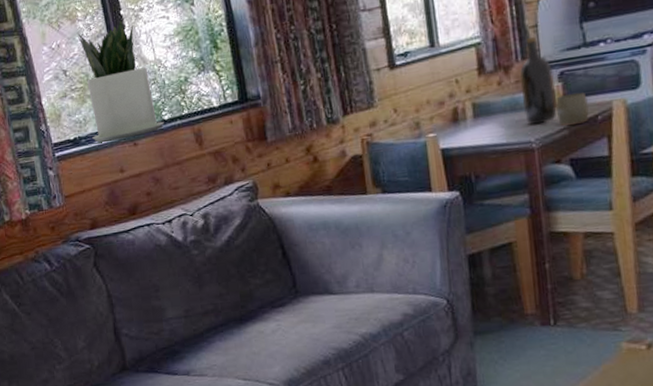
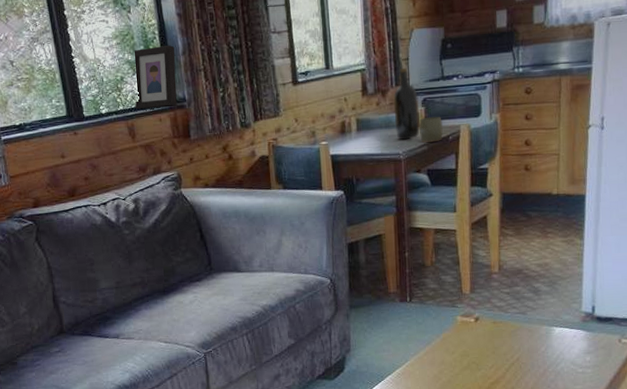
planter: present [76,20,164,143] -> none [23,20,102,130]
picture frame: none [200,37,251,113] -> present [135,45,177,110]

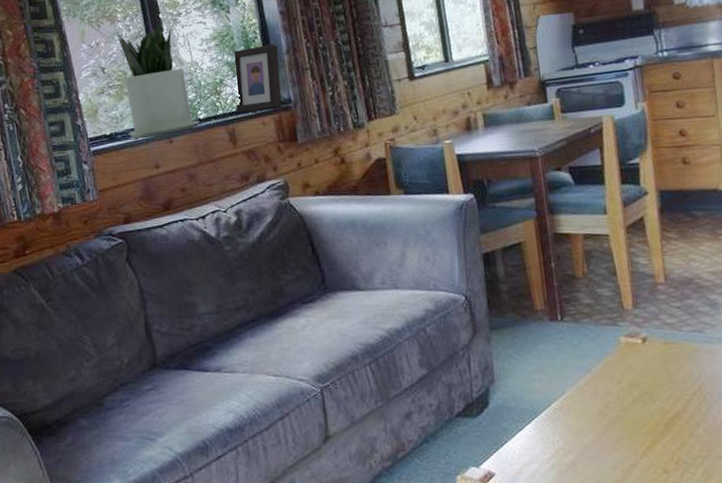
planter: none [23,20,102,130] -> present [116,23,200,139]
wine bottle: present [393,67,420,141] -> none [522,56,556,136]
mug: present [419,116,443,143] -> none [555,107,583,138]

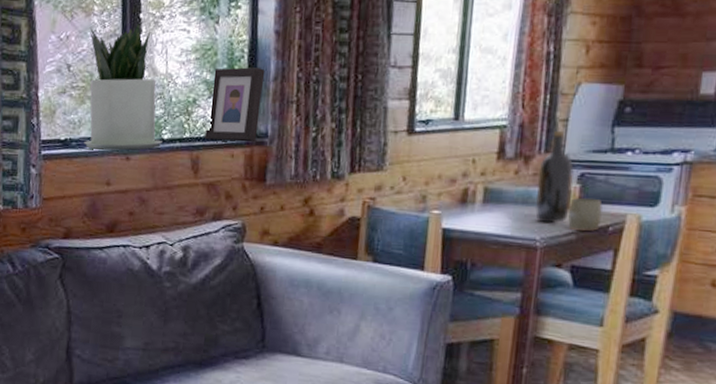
wine bottle: none [522,56,556,136] -> present [534,130,574,223]
mug: none [555,107,583,138] -> present [568,197,603,232]

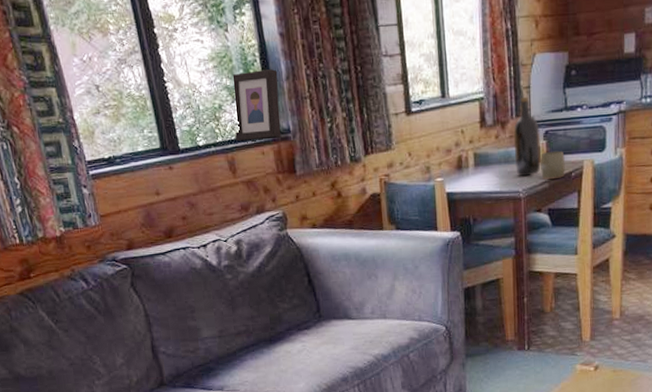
planter: present [84,24,162,151] -> none [109,39,199,164]

